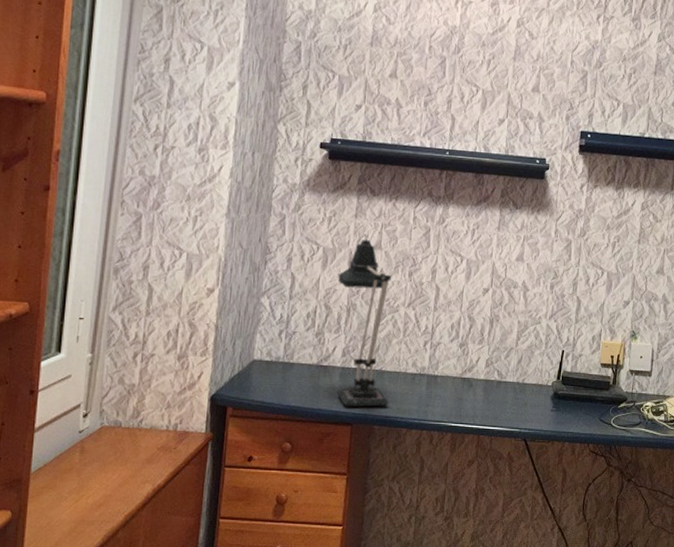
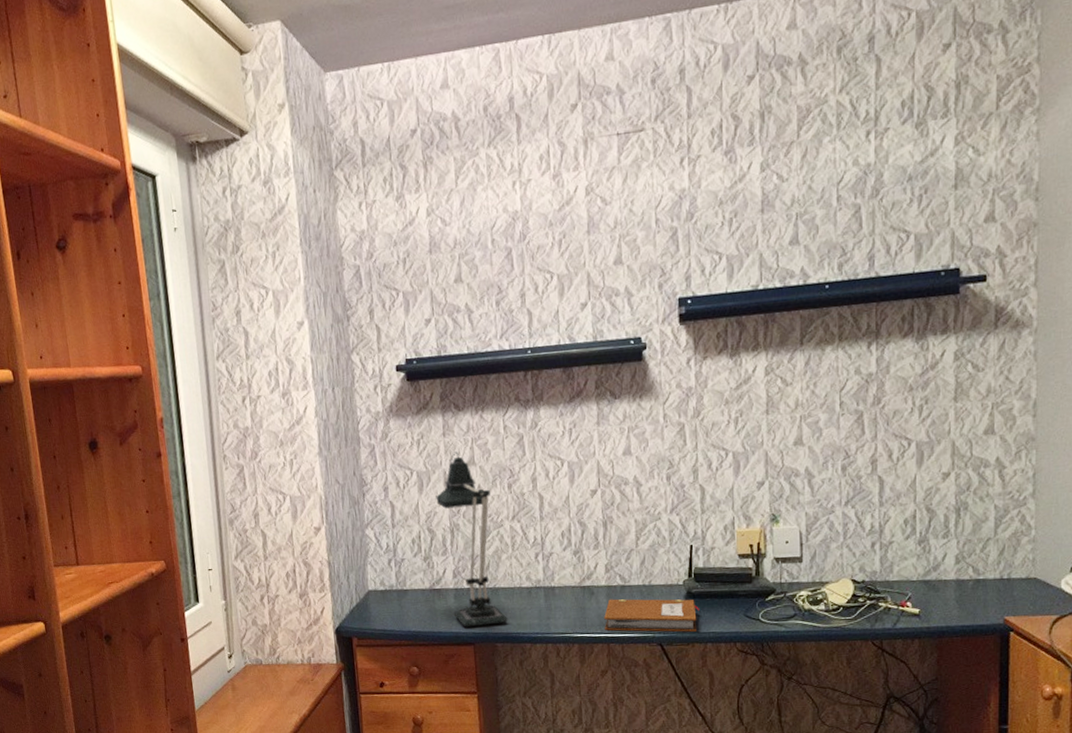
notebook: none [477,392,562,430] -> present [604,599,699,632]

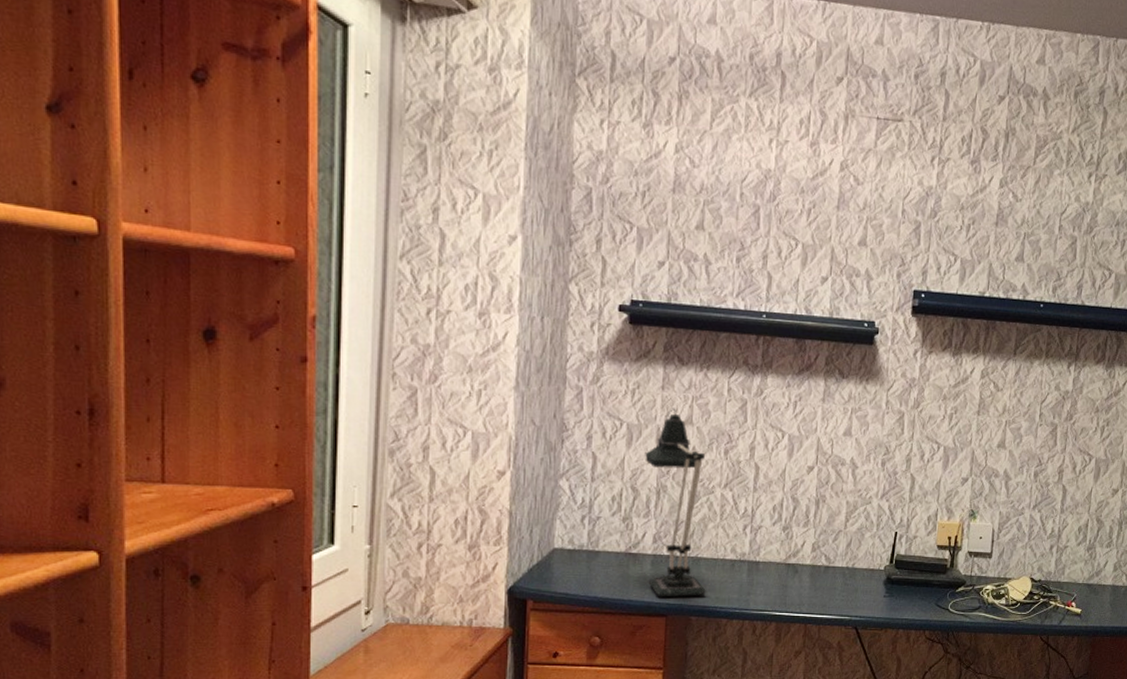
notebook: present [604,599,699,632] -> none [804,579,896,617]

